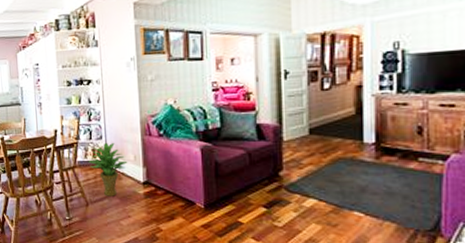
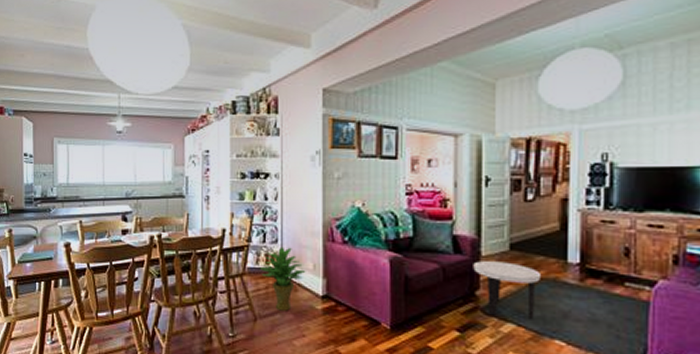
side table: none [276,145,340,194] -> present [473,261,542,318]

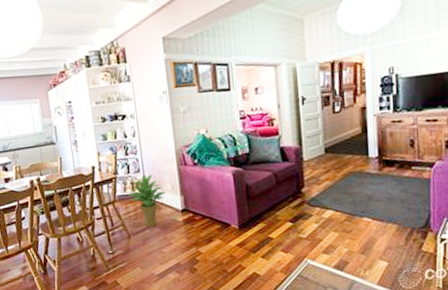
side table: present [473,261,542,318] -> none [298,163,351,207]

